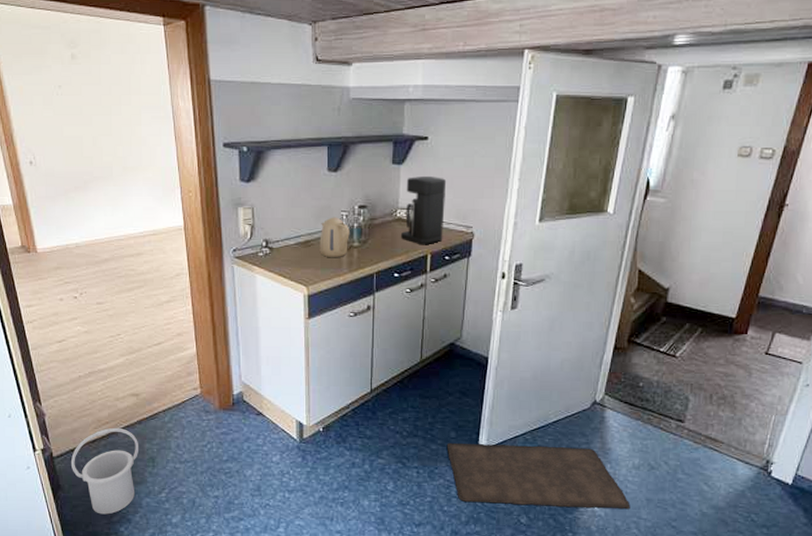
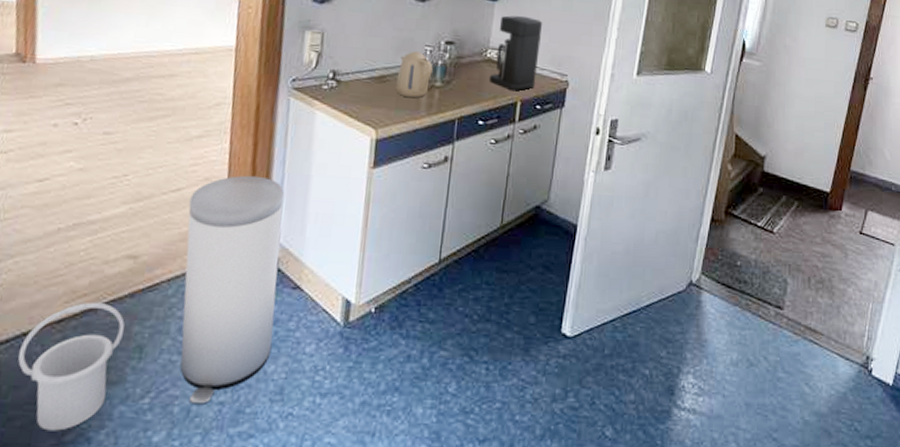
pedal bin: none [169,330,247,498] -> present [180,175,284,405]
doormat: present [446,442,630,510] -> none [524,329,728,418]

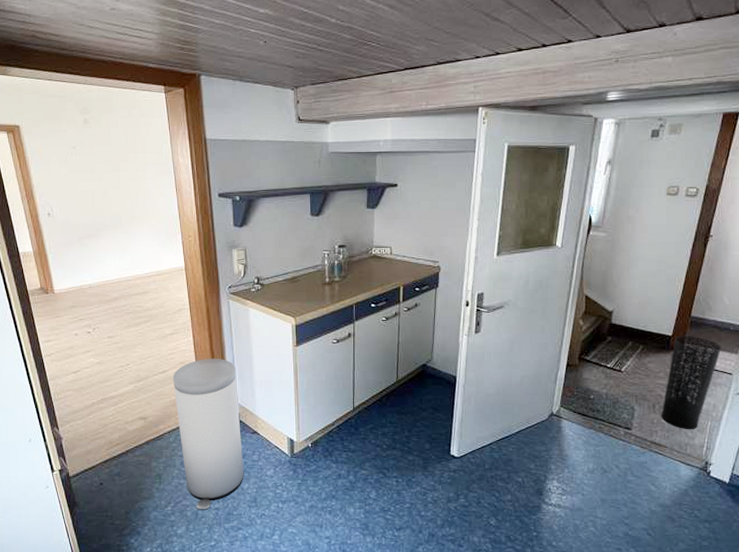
bucket: present [18,301,126,431] -> none [86,448,147,528]
kettle: present [395,51,433,98] -> none [305,256,331,292]
coffee maker: present [490,15,542,92] -> none [377,218,414,279]
umbrella stand: none [817,193,884,312] -> present [661,335,722,429]

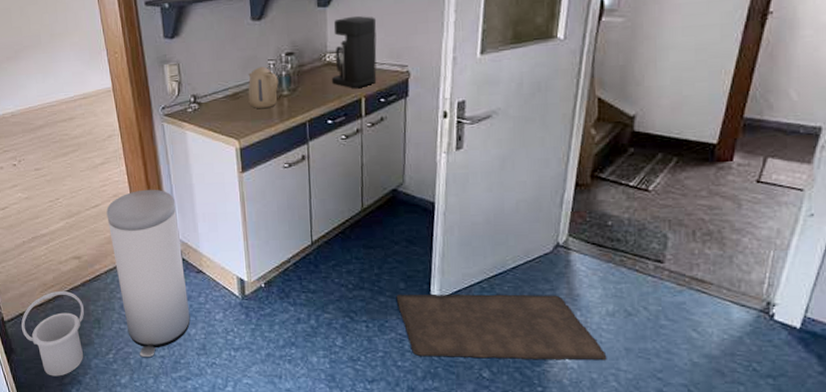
bucket: none [86,448,147,528] -> present [21,290,85,377]
kettle: none [305,256,331,292] -> present [248,66,278,109]
coffee maker: none [377,218,414,279] -> present [332,16,377,89]
doormat: none [422,453,587,510] -> present [396,293,607,361]
umbrella stand: present [661,335,722,429] -> none [704,142,789,261]

